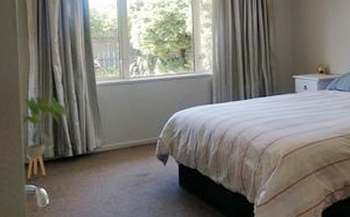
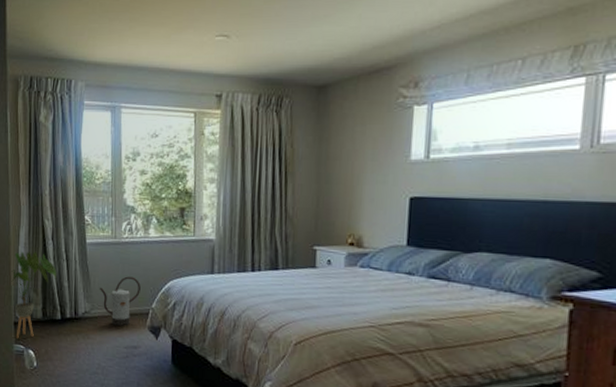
watering can: none [109,112,148,157] -> present [99,276,141,326]

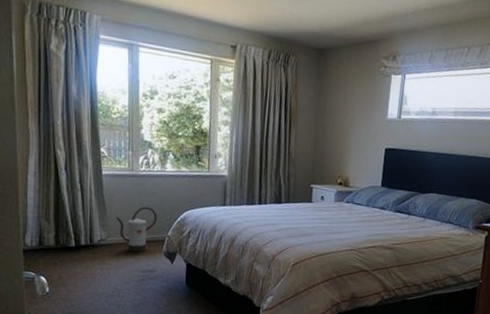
house plant: present [11,251,57,339] -> none [19,180,71,266]

